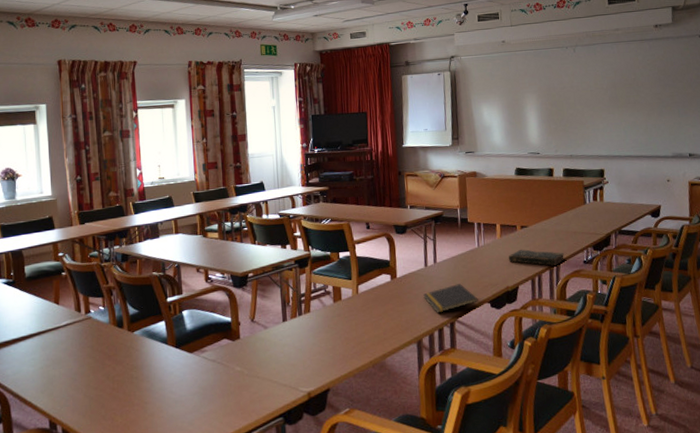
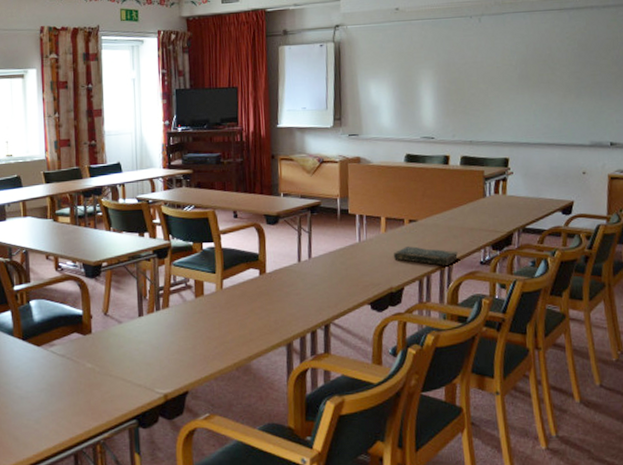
notepad: present [423,284,478,313] -> none [295,282,357,314]

